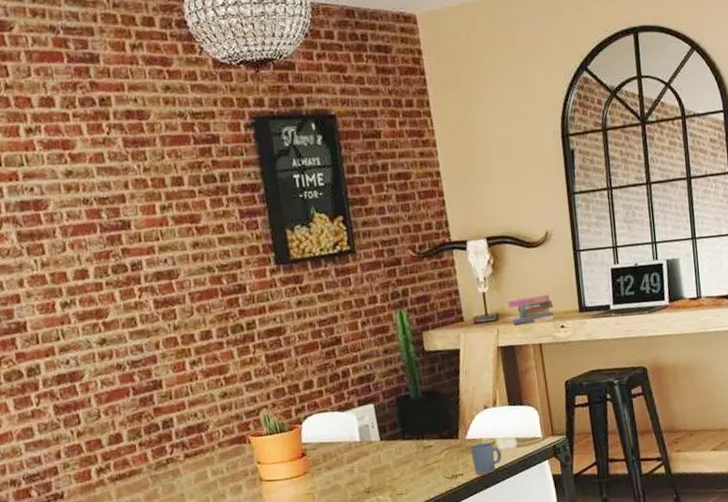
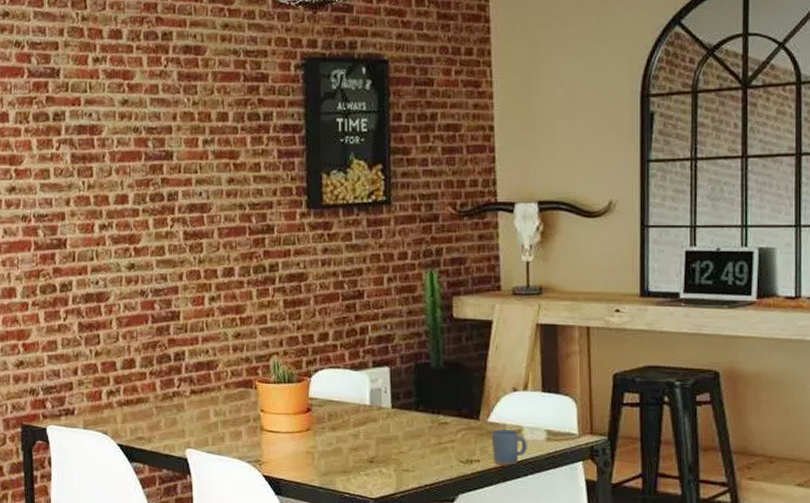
books: present [505,292,555,327] -> none [549,269,609,304]

